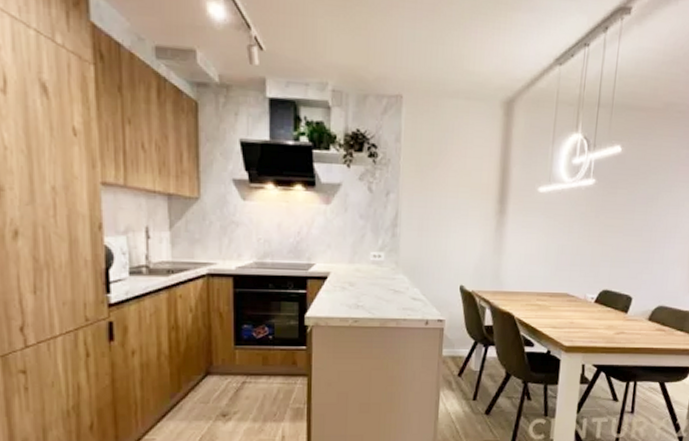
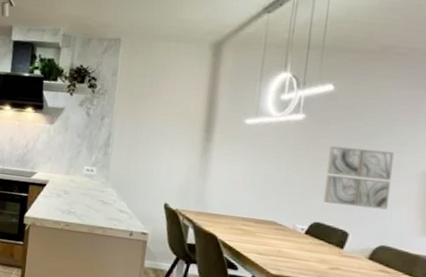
wall art: none [611,211,672,271] -> present [323,146,395,210]

